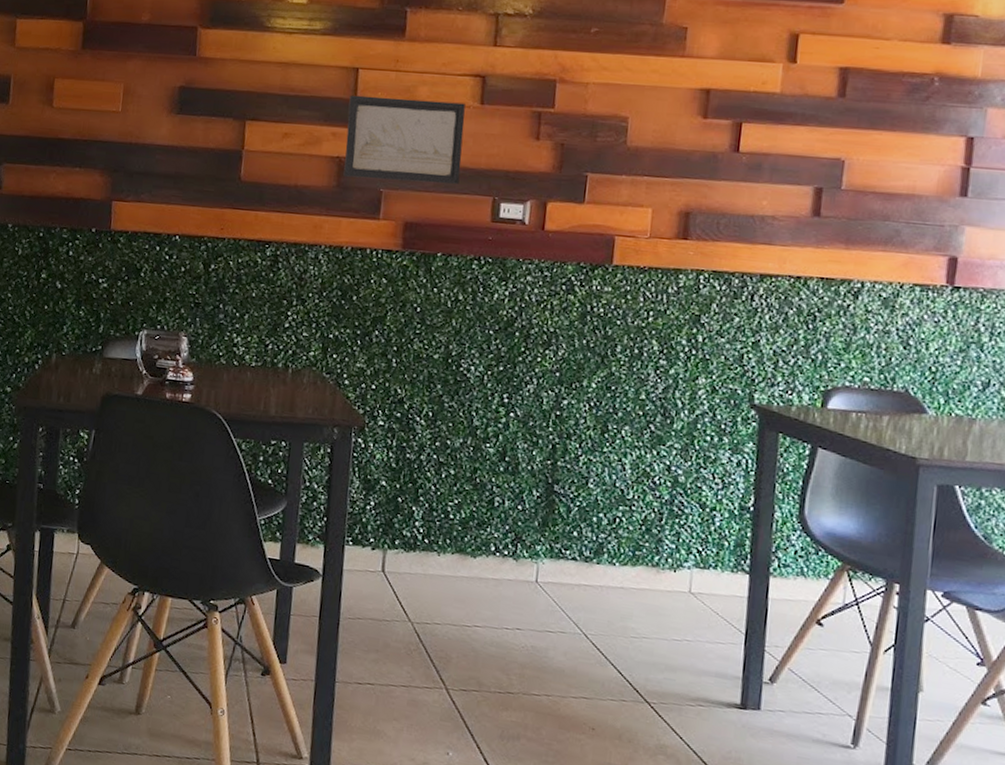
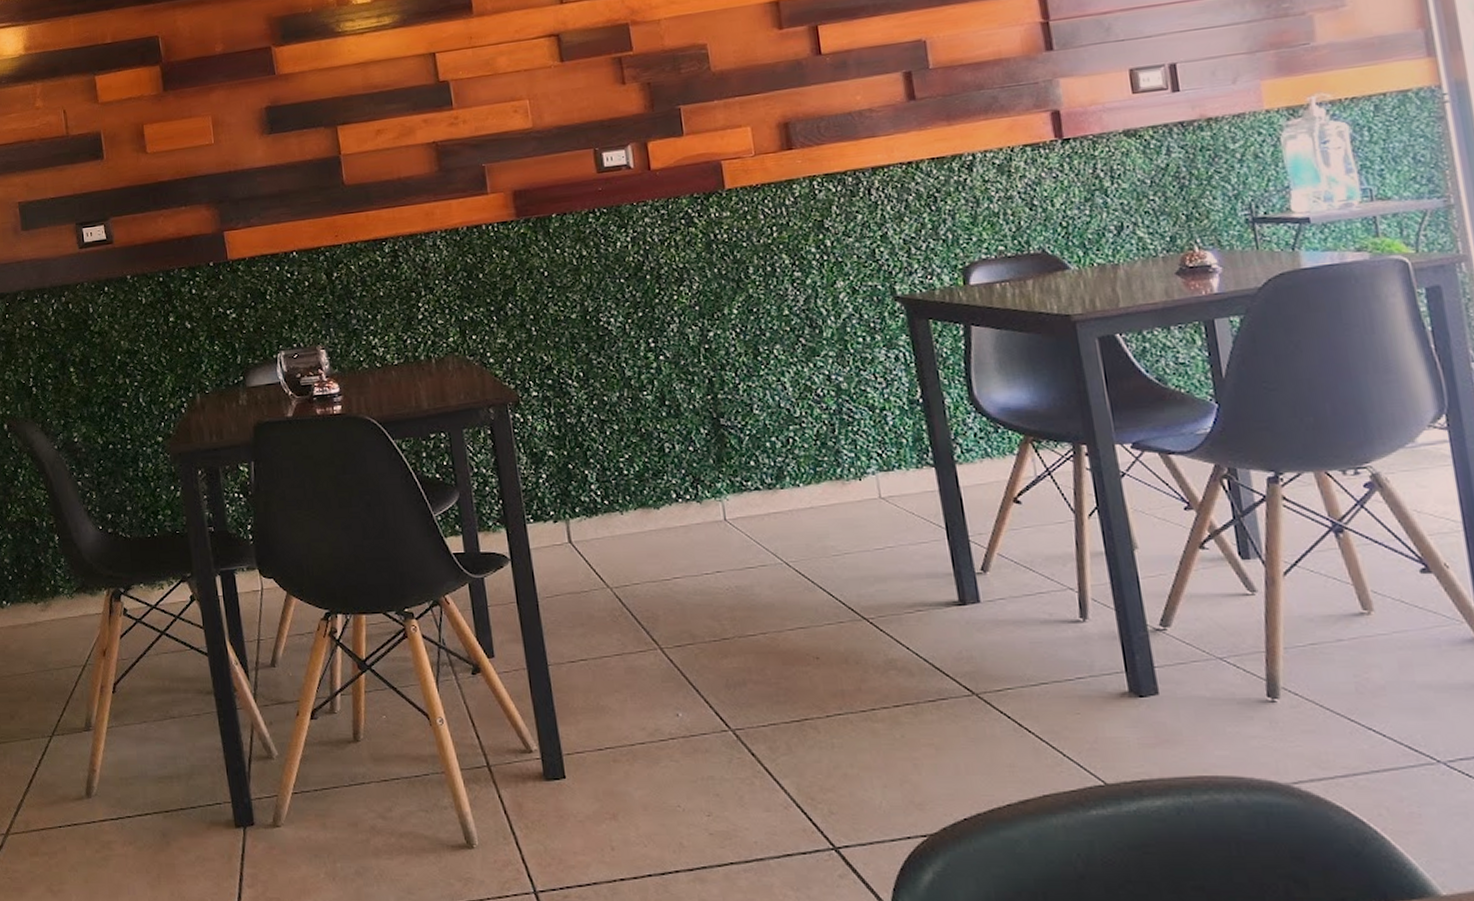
wall art: present [343,95,466,185] -> none [432,64,557,160]

